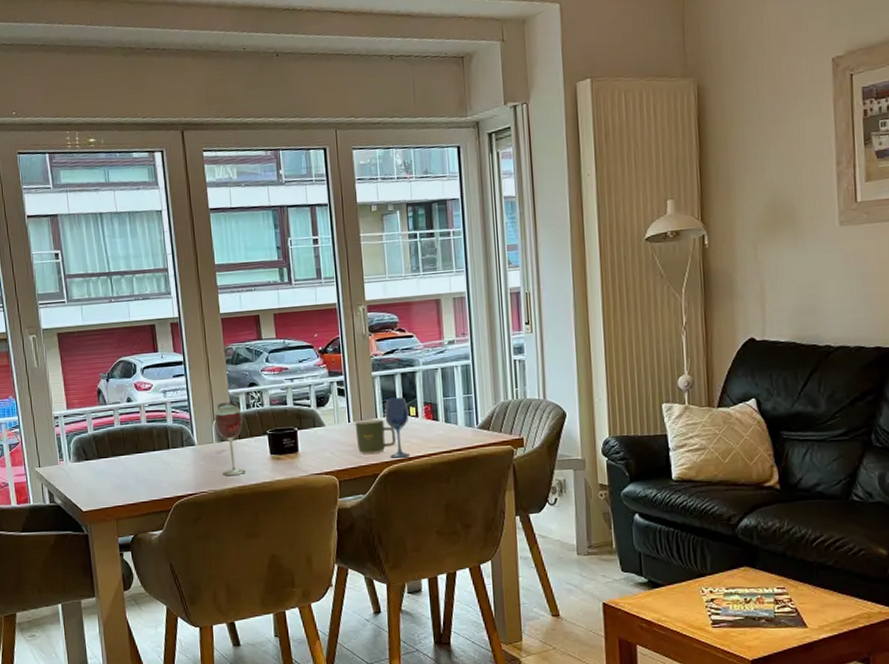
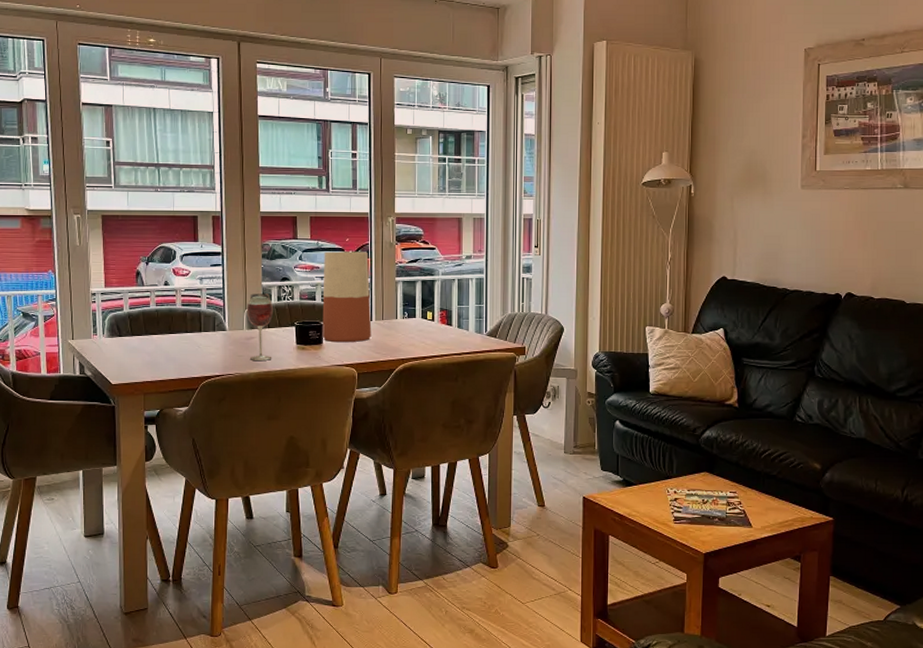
vase: none [292,346,351,449] -> present [322,251,372,342]
mug: present [355,419,396,454] -> none [376,320,412,350]
wineglass: present [384,397,411,458] -> none [404,302,426,356]

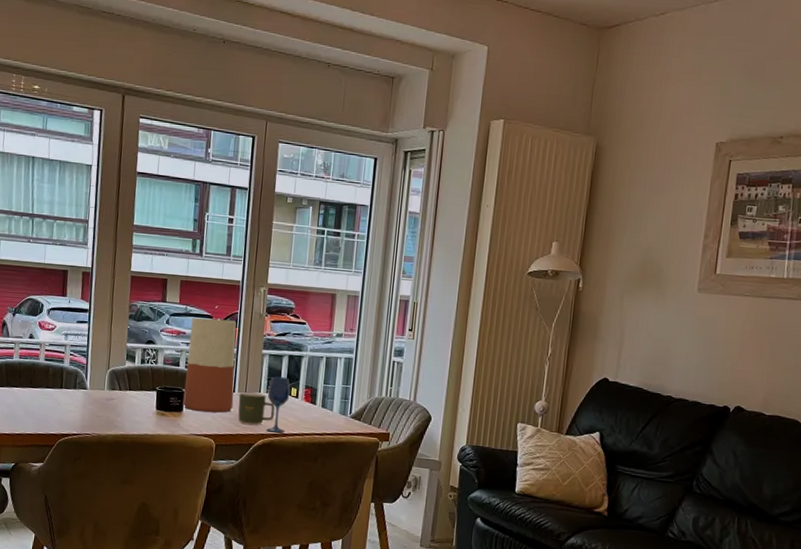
wineglass: present [246,293,273,360] -> none [108,354,136,424]
mug: none [376,320,412,350] -> present [238,392,275,425]
wineglass: none [404,302,426,356] -> present [266,376,291,433]

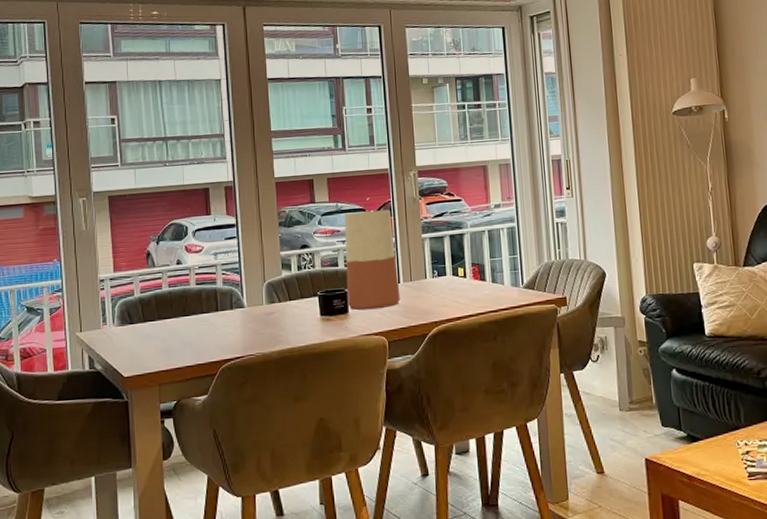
mug: present [238,392,275,425] -> none [404,280,444,314]
wineglass: present [266,376,291,433] -> none [433,258,459,318]

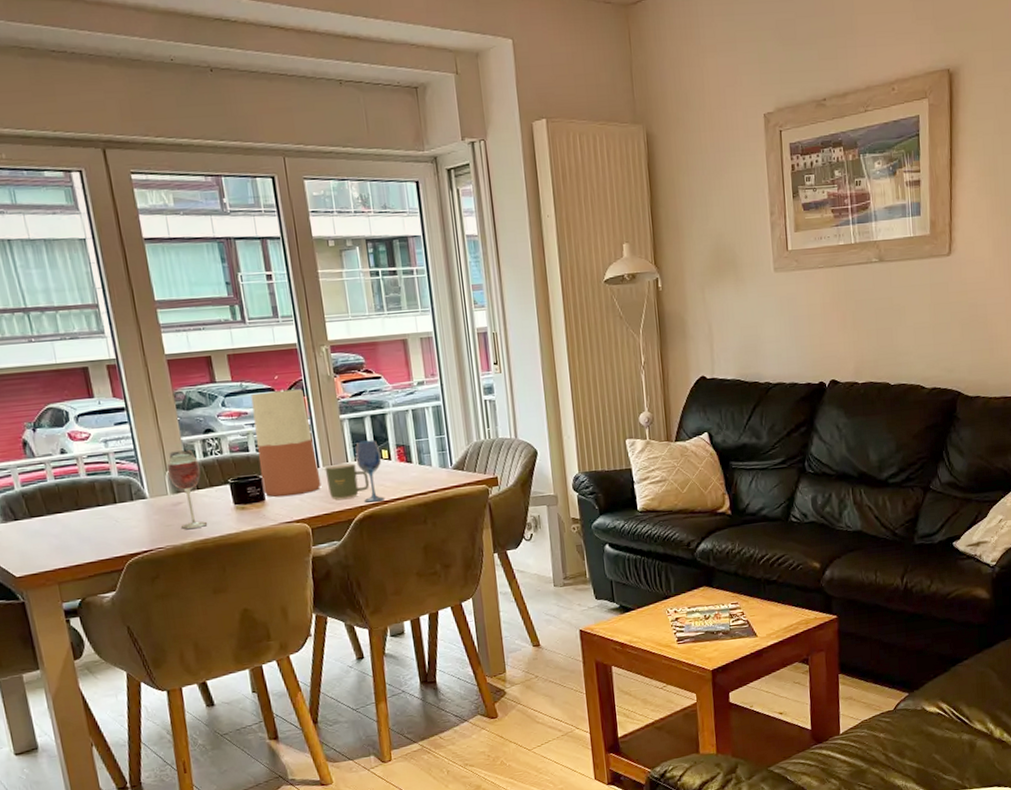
wineglass: none [265,263,296,338] -> present [167,450,208,529]
mug: none [404,280,444,314] -> present [324,463,369,500]
wineglass: none [433,258,459,318] -> present [355,440,385,503]

